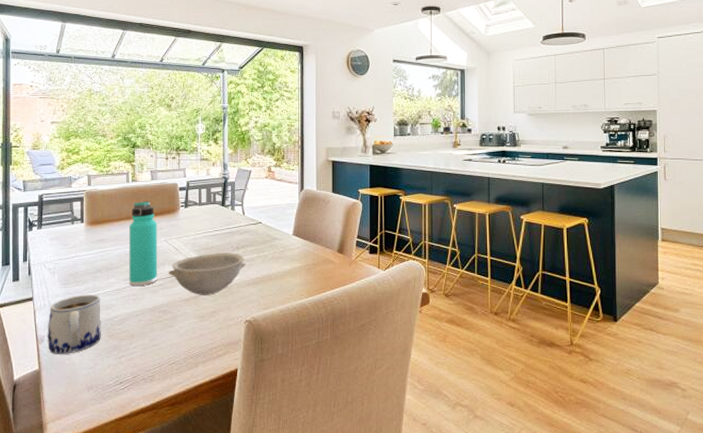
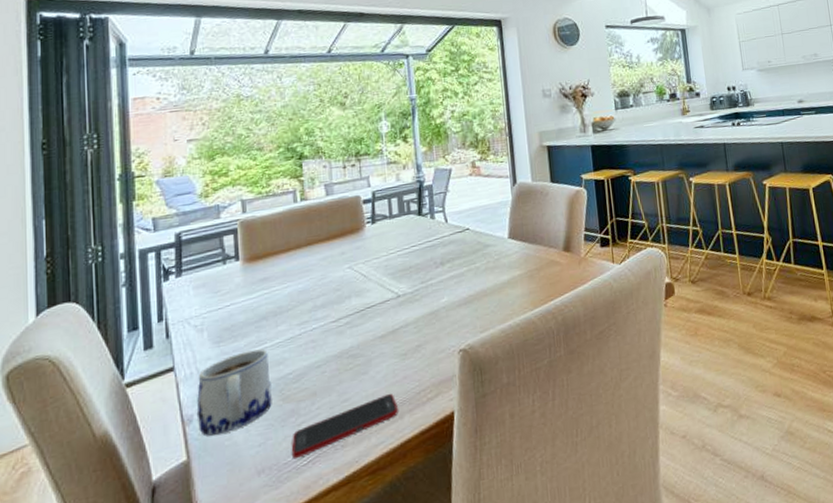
cell phone: none [113,345,194,383] -> present [291,393,398,459]
thermos bottle: present [129,200,158,286] -> none [301,221,343,331]
bowl: present [169,253,246,295] -> none [356,269,454,329]

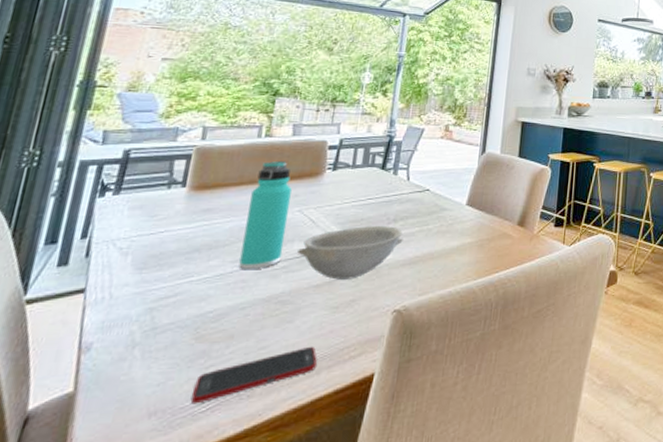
mug: present [196,349,272,437] -> none [95,282,192,369]
thermos bottle: none [301,221,343,331] -> present [238,160,292,269]
bowl: none [356,269,454,329] -> present [297,226,403,280]

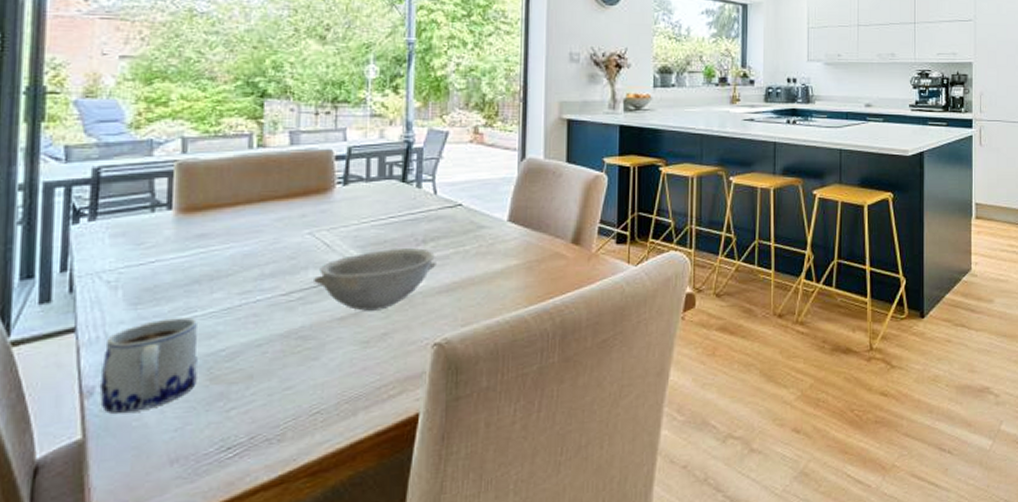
mug: none [95,282,192,369] -> present [99,317,198,415]
cell phone: present [190,346,317,405] -> none [214,385,352,450]
thermos bottle: present [238,160,292,269] -> none [247,175,298,302]

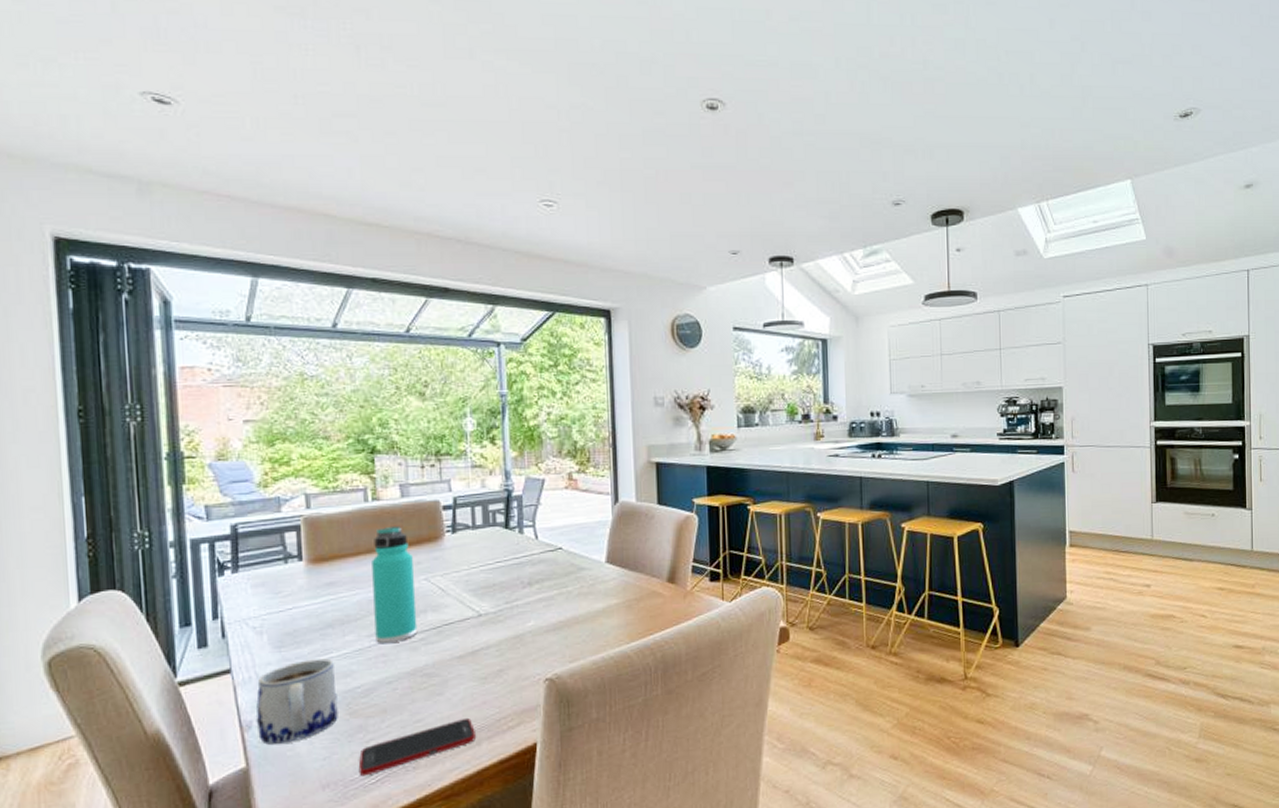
cell phone: none [214,385,352,450] -> present [358,717,476,777]
thermos bottle: none [247,175,298,302] -> present [372,525,418,643]
bowl: present [314,248,436,311] -> none [433,590,542,650]

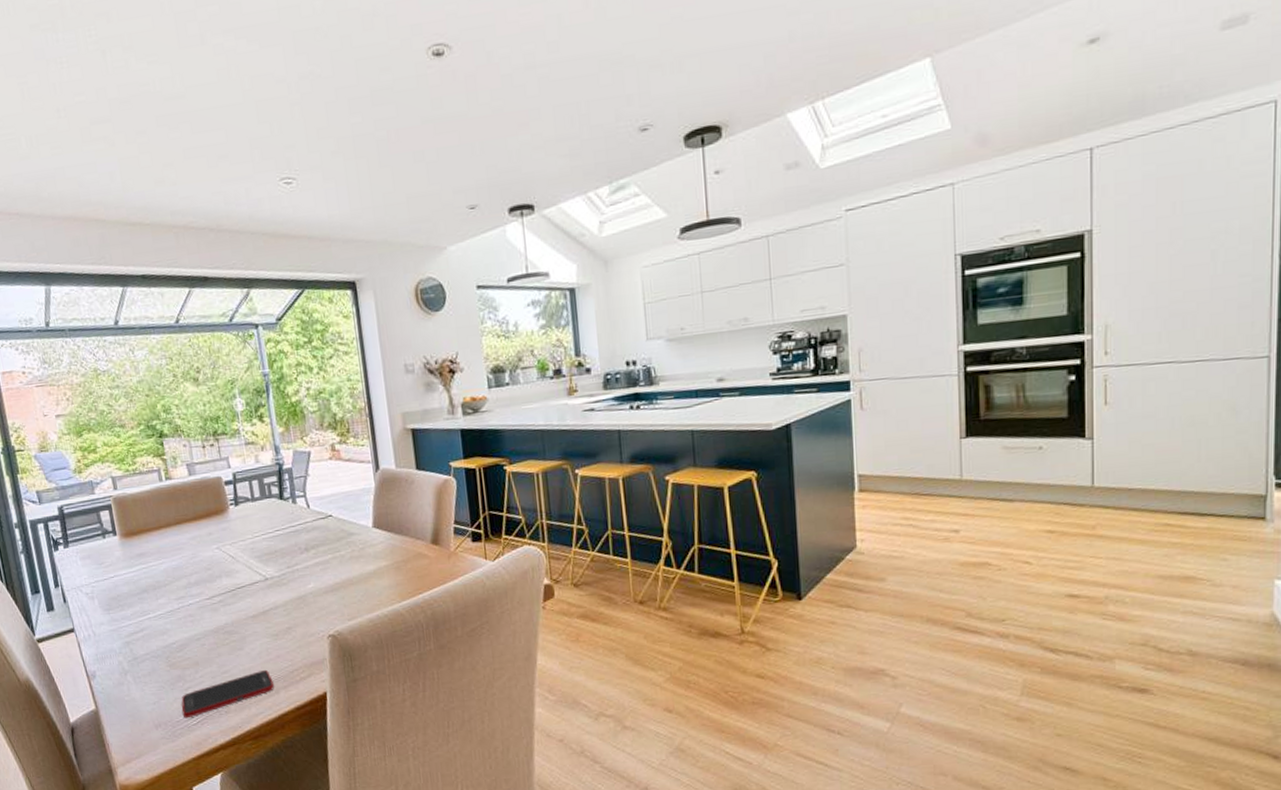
mug: present [256,658,338,746] -> none [95,619,161,692]
thermos bottle: present [372,525,418,643] -> none [171,501,216,605]

